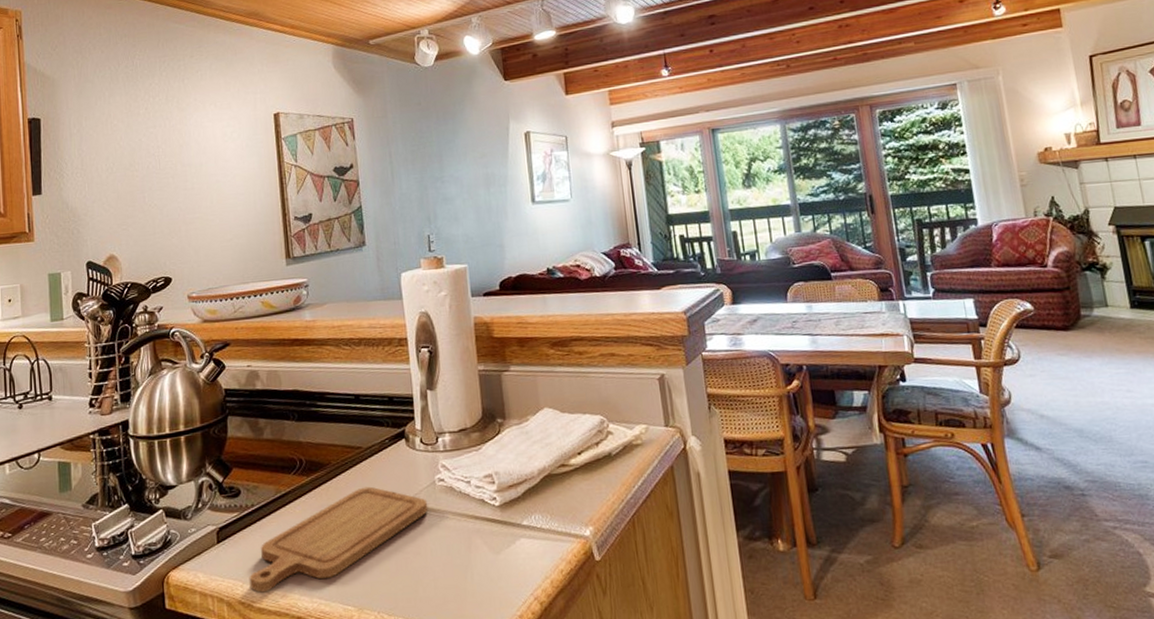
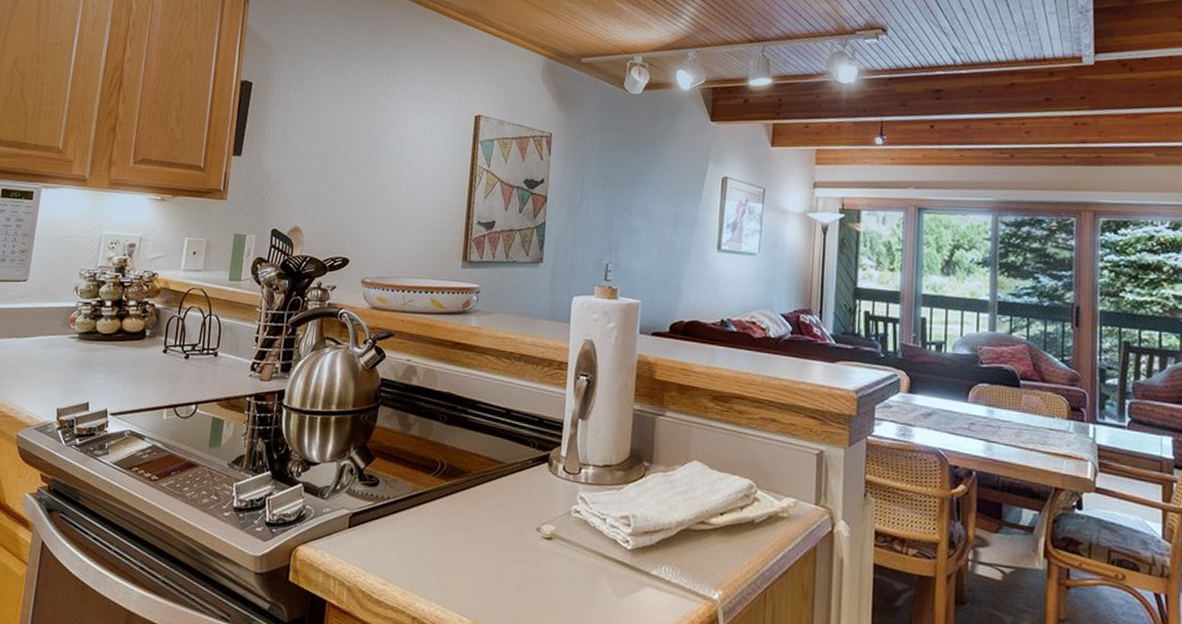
chopping board: present [249,486,428,593] -> none [372,502,560,586]

